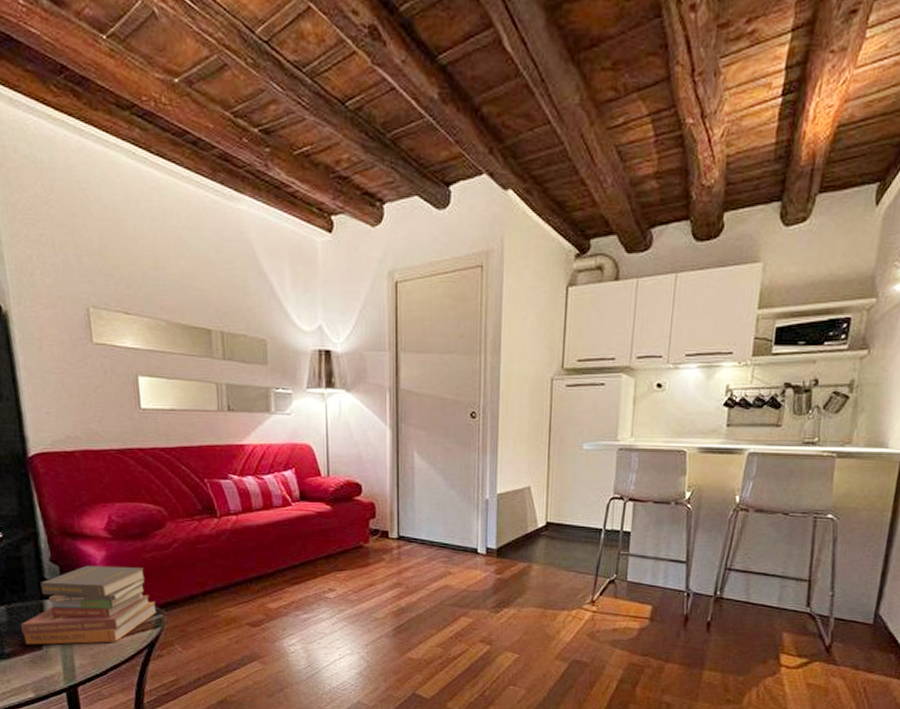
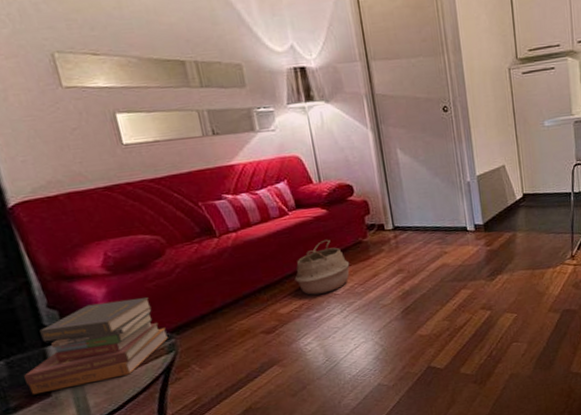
woven basket: none [288,537,347,595] -> present [294,239,350,295]

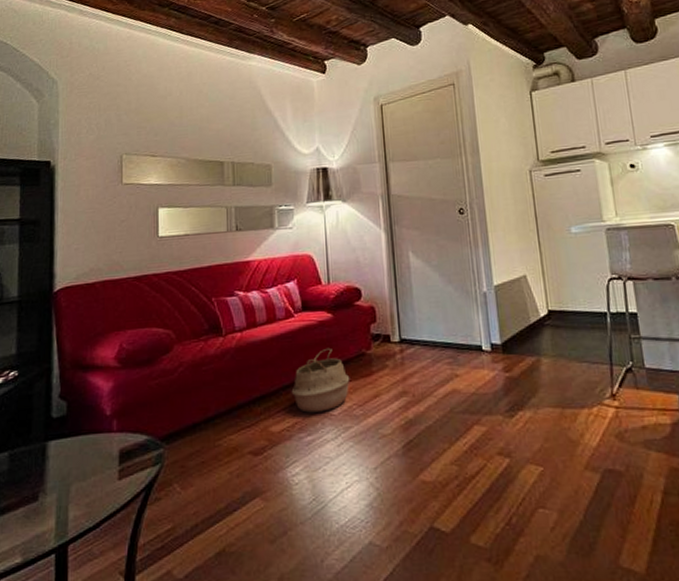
books: present [24,297,169,395] -> none [20,396,159,496]

